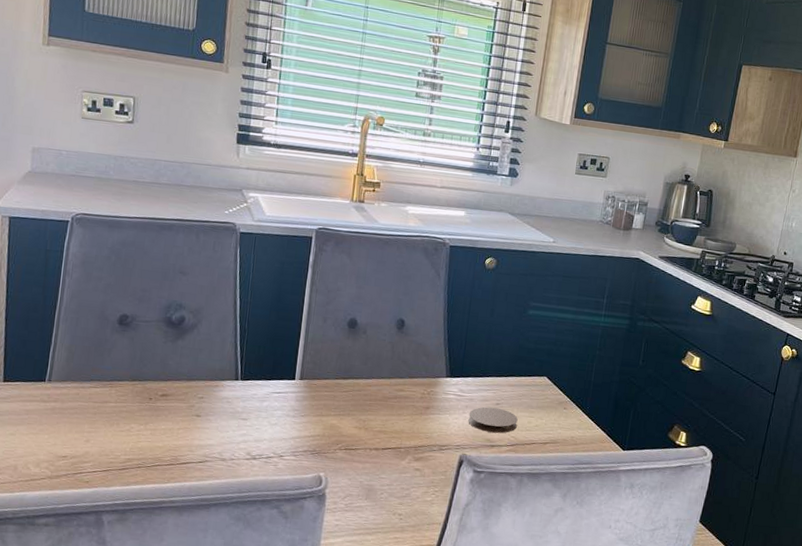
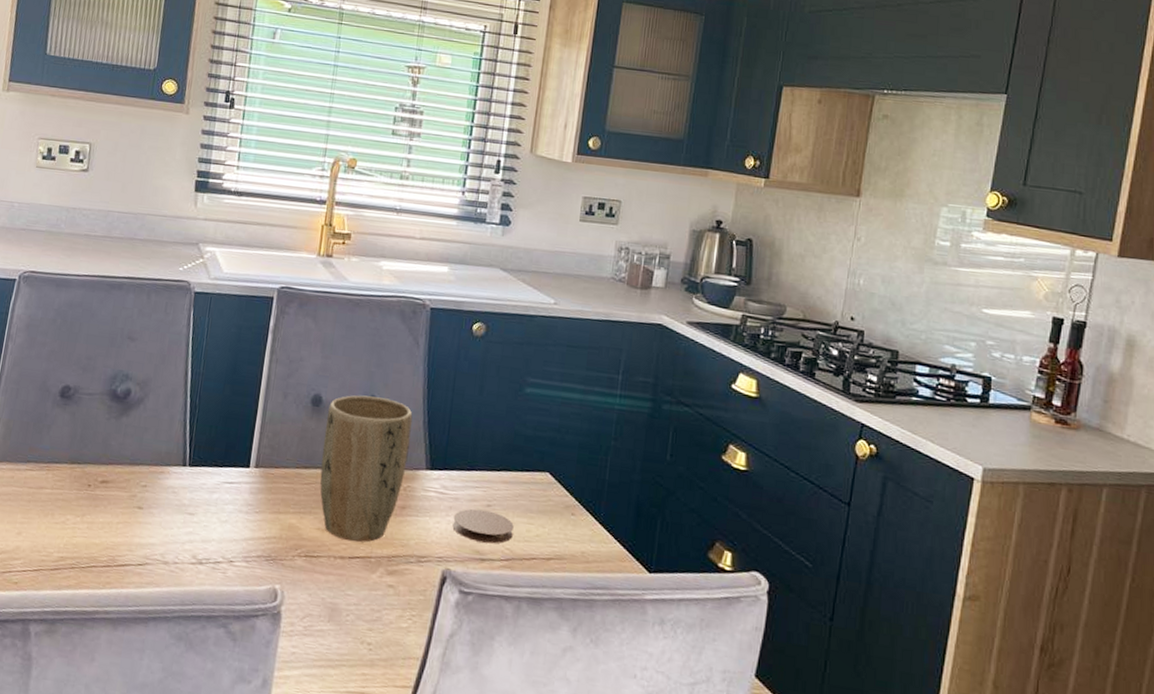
plant pot: none [356,318,435,437] -> present [320,395,413,543]

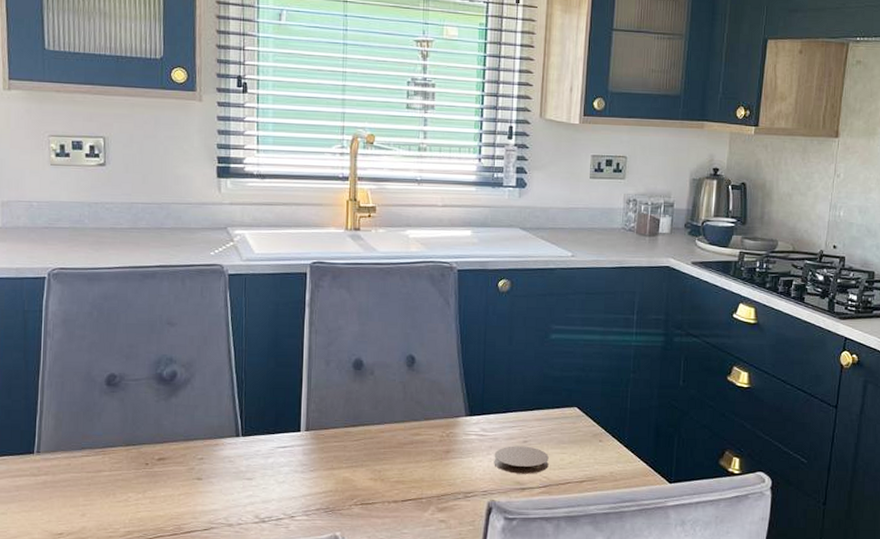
plant pot: present [320,395,413,543] -> none [367,355,449,487]

